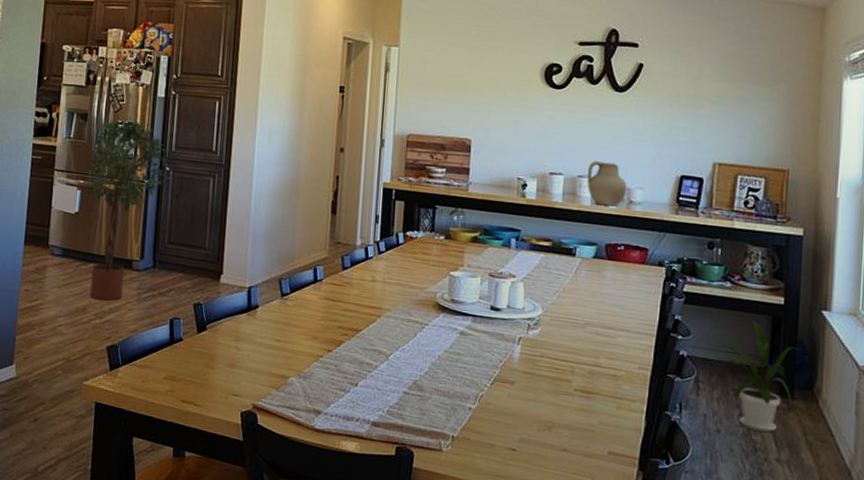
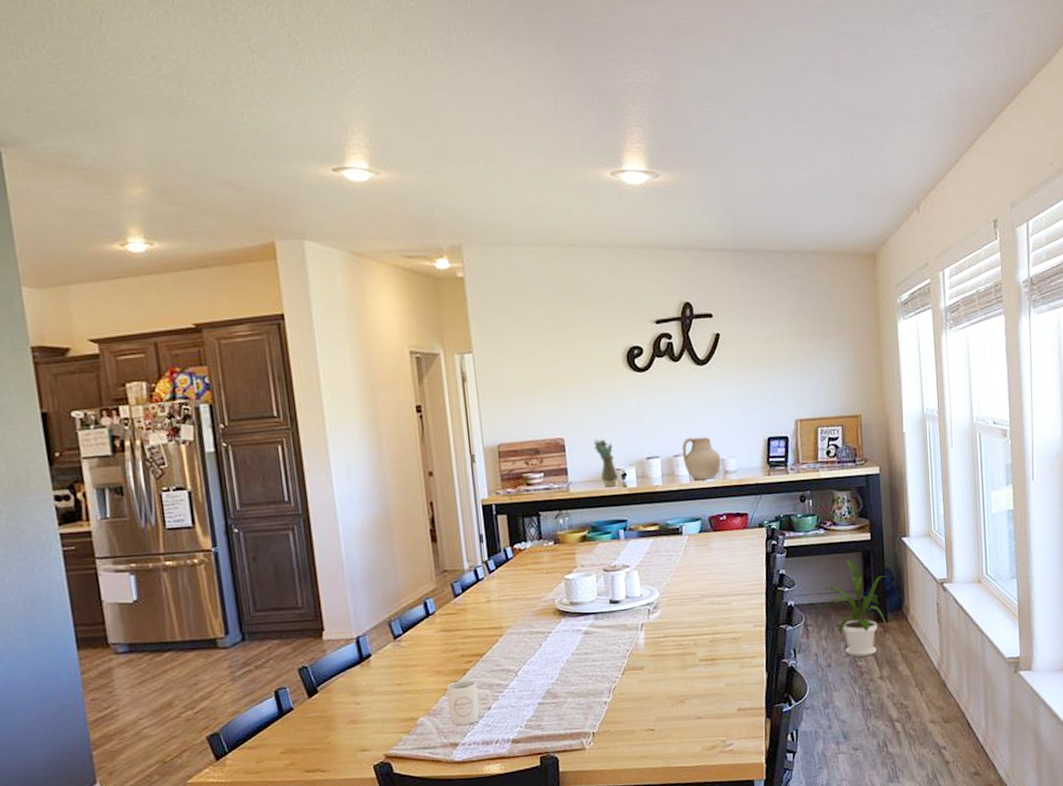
potted tree: present [85,118,174,301] -> none [131,484,246,690]
mug: none [318,350,361,396] -> present [446,679,493,726]
vase: none [499,145,518,195] -> present [593,438,618,488]

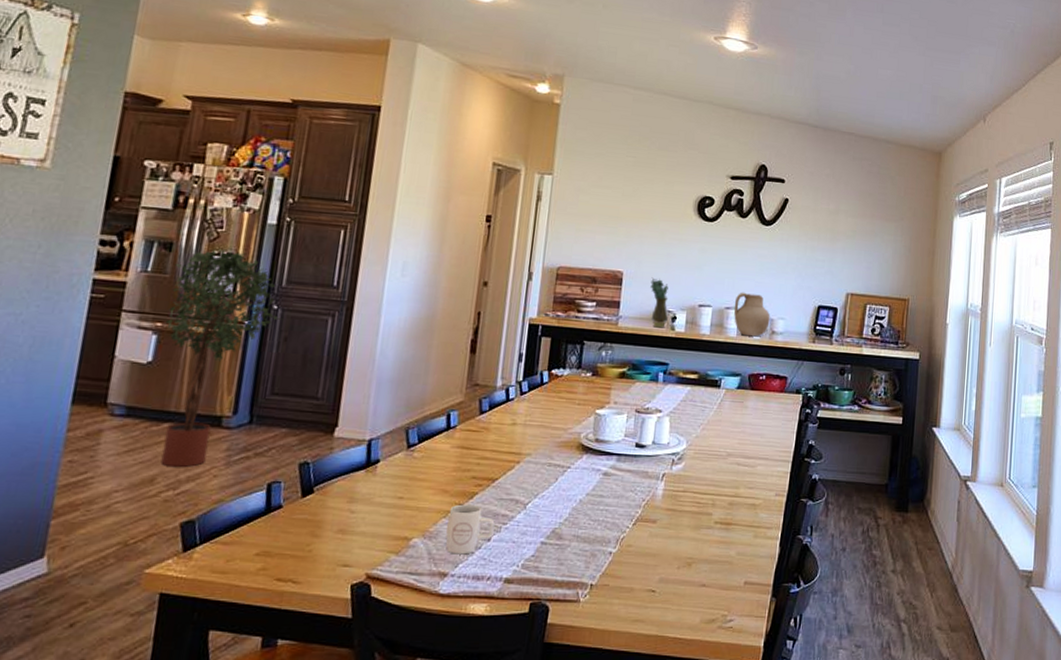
potted tree: none [131,484,246,690] -> present [161,249,283,467]
house plant: present [810,559,888,658] -> none [836,440,914,547]

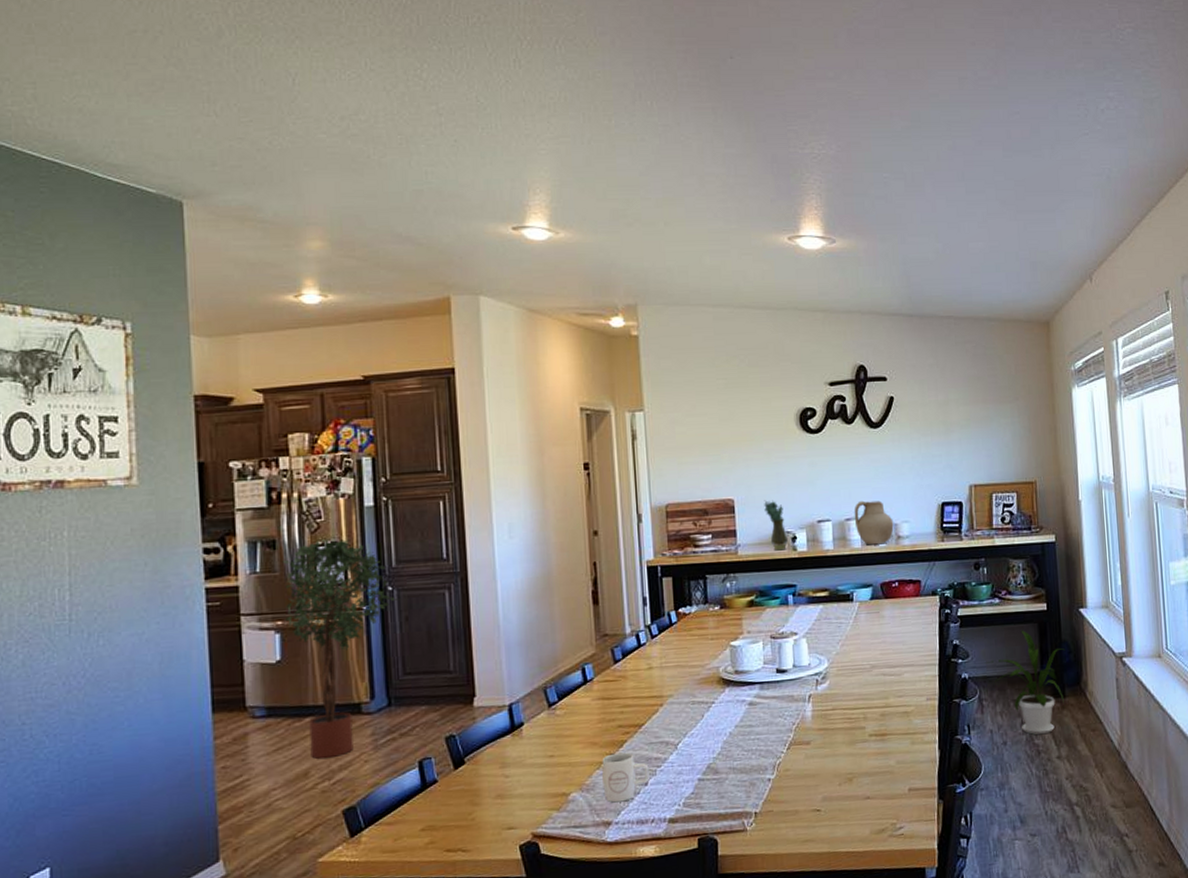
house plant: none [836,440,914,547] -> present [985,630,1066,735]

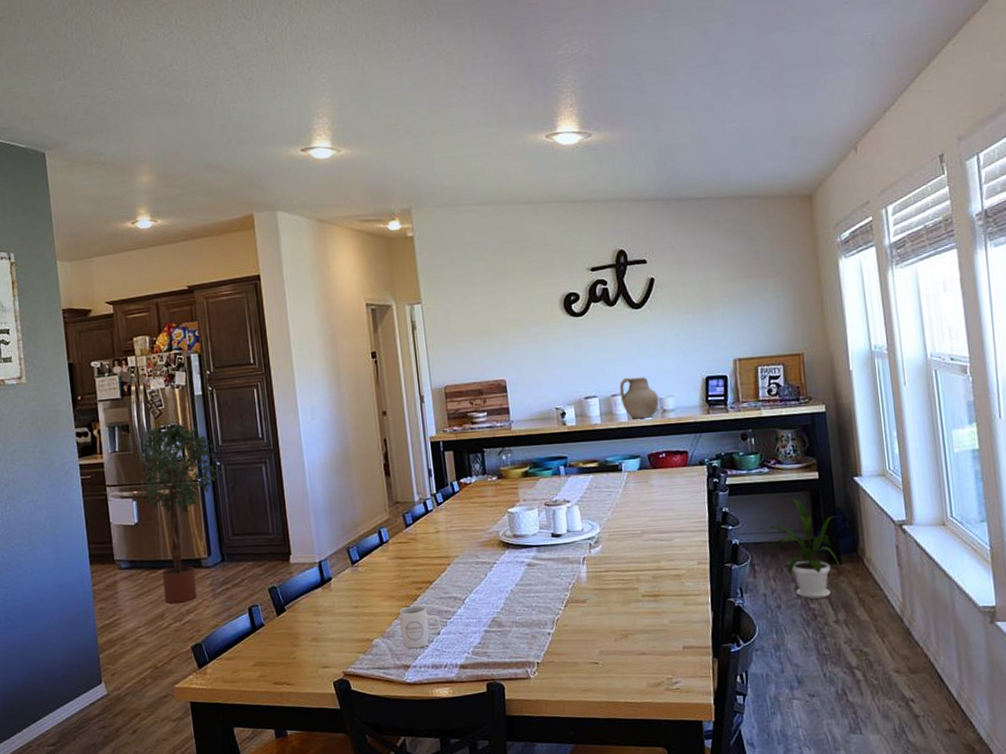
vase: present [764,500,788,551] -> none [533,380,558,426]

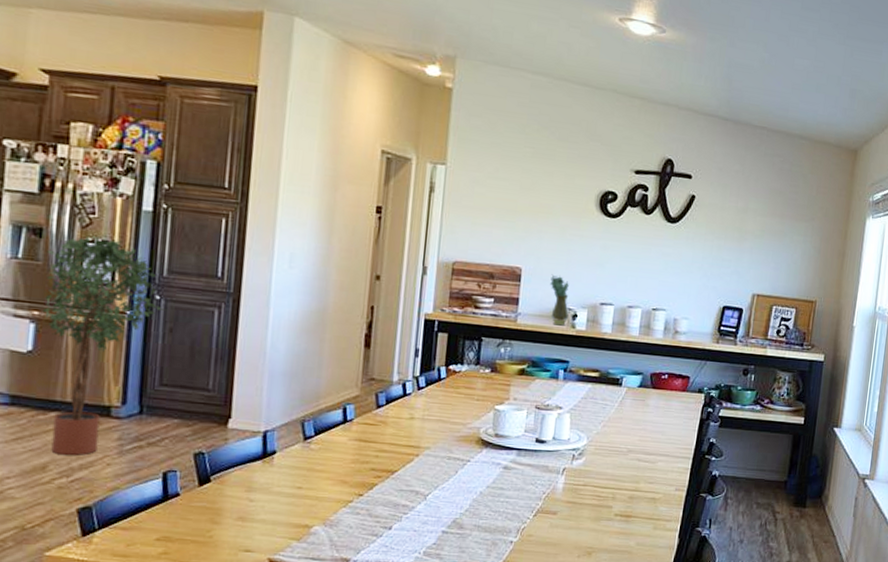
mug: present [399,605,441,649] -> none [346,494,396,542]
vase: none [533,380,558,426] -> present [550,274,569,326]
ceramic pitcher: present [619,377,659,419] -> none [636,290,674,336]
house plant: present [755,498,841,600] -> none [736,439,814,539]

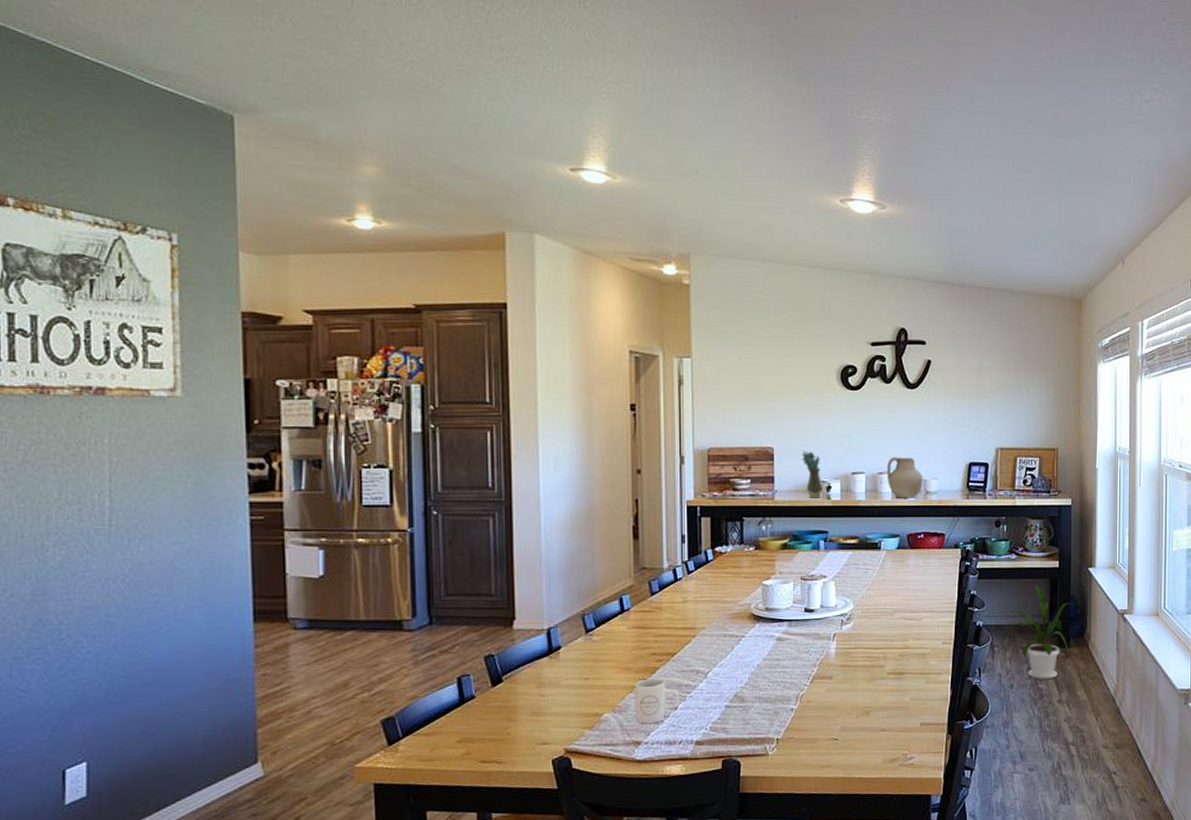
potted tree: present [42,235,167,456] -> none [328,462,444,671]
mug: none [346,494,396,542] -> present [635,678,679,724]
ceramic pitcher: none [636,290,674,336] -> present [886,456,923,498]
house plant: none [736,439,814,539] -> present [998,584,1073,680]

